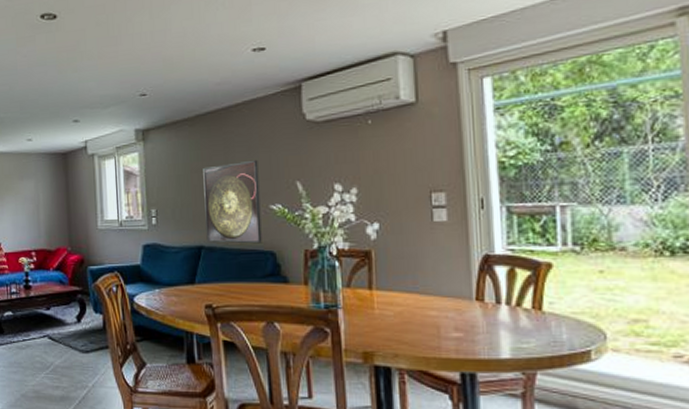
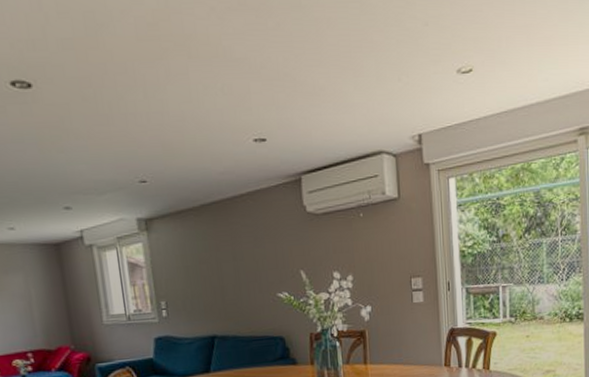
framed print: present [203,159,262,244] -> none [211,250,272,332]

